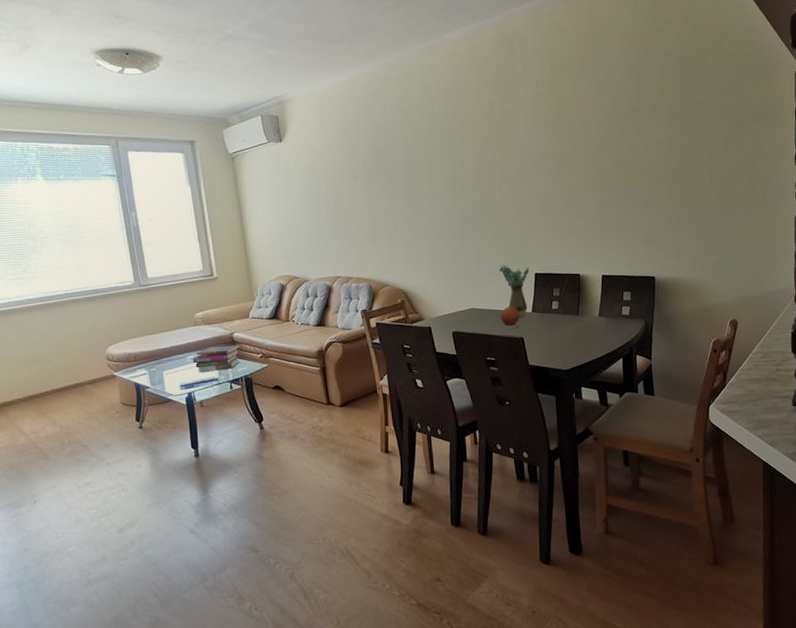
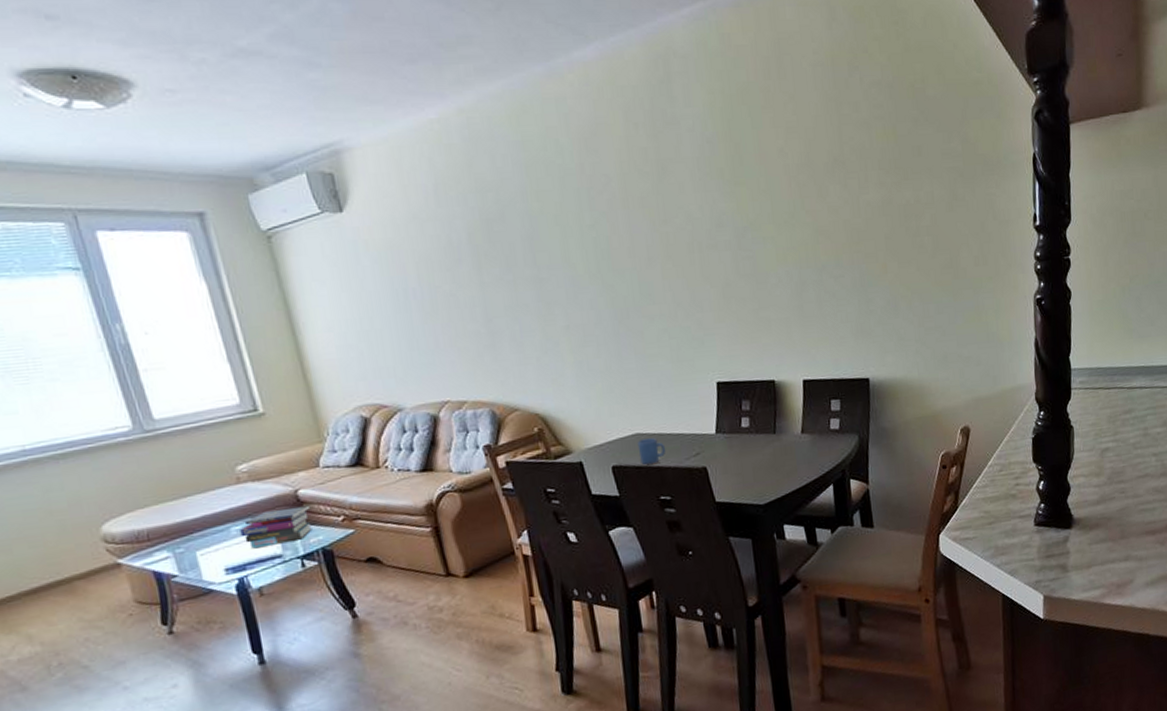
mug: none [472,313,494,333] -> present [637,438,666,466]
vase: present [499,264,530,317] -> none [669,372,710,442]
fruit: present [500,306,520,326] -> none [674,427,701,453]

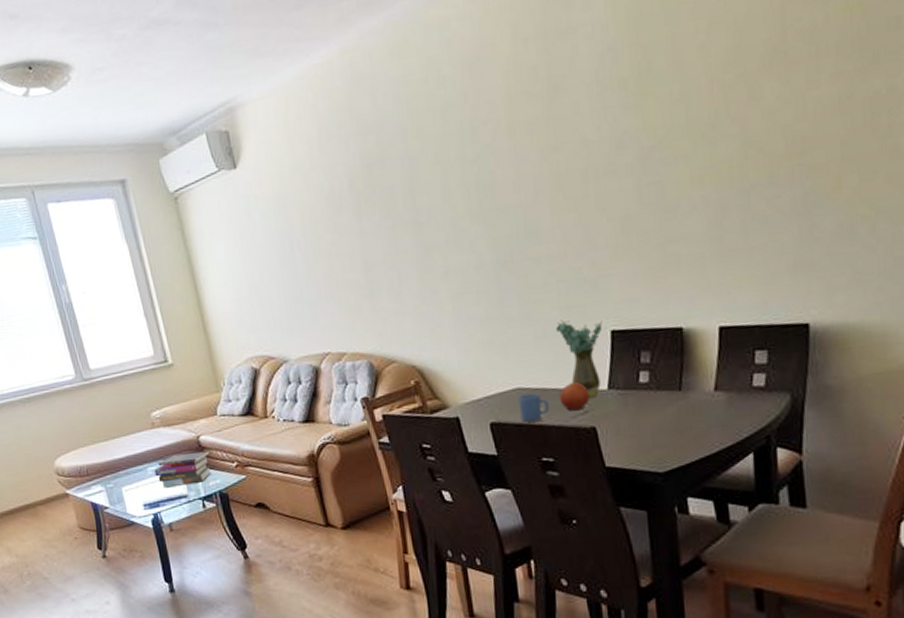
vase: none [669,372,710,442] -> present [555,320,603,398]
fruit: none [674,427,701,453] -> present [559,381,590,411]

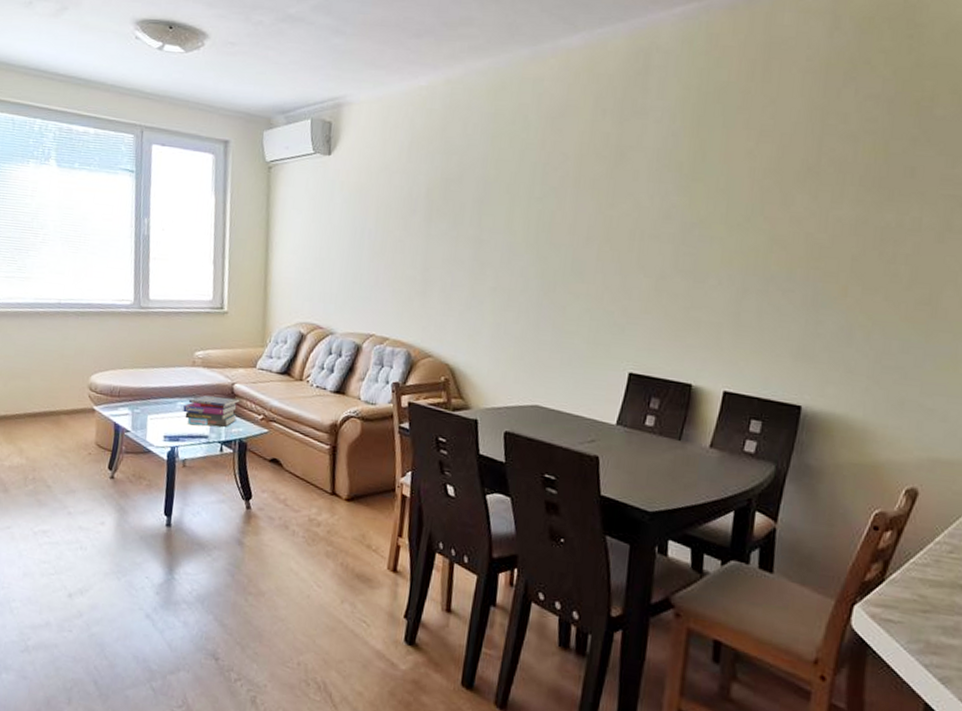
mug: present [518,393,550,423] -> none [533,412,562,441]
vase: present [555,320,603,398] -> none [580,353,623,430]
fruit: present [559,381,590,411] -> none [571,410,599,438]

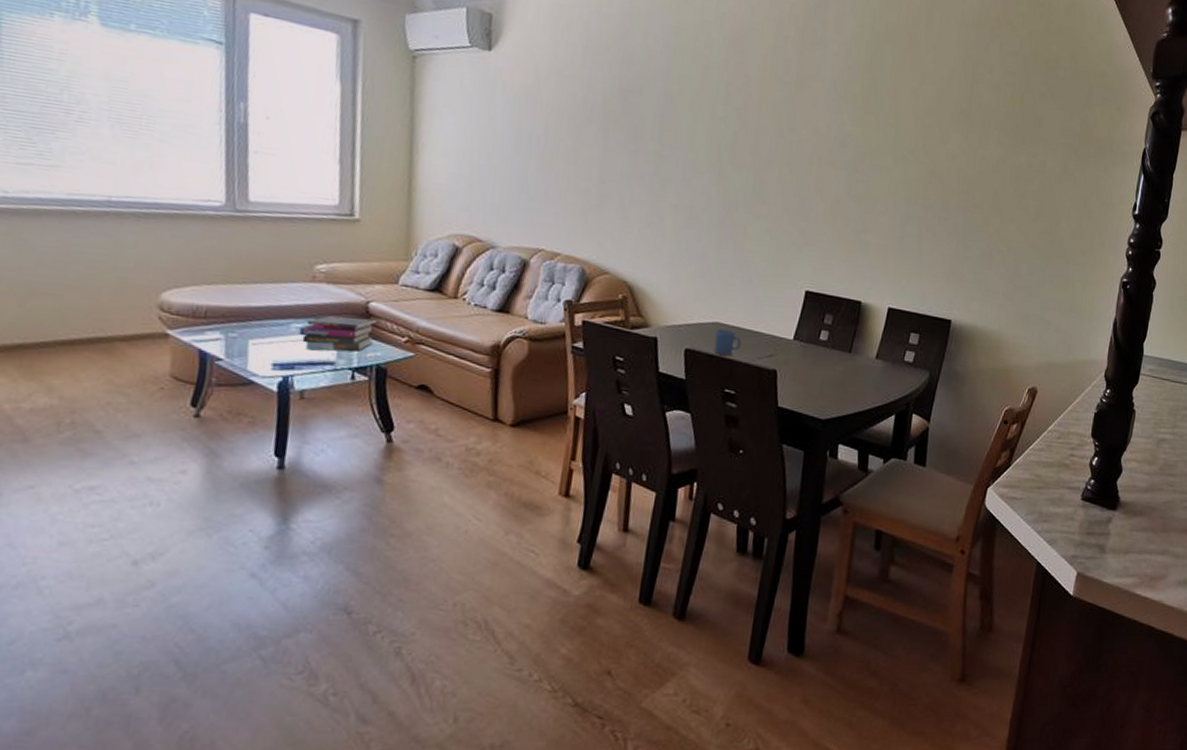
mug: none [533,412,562,441] -> present [714,329,742,357]

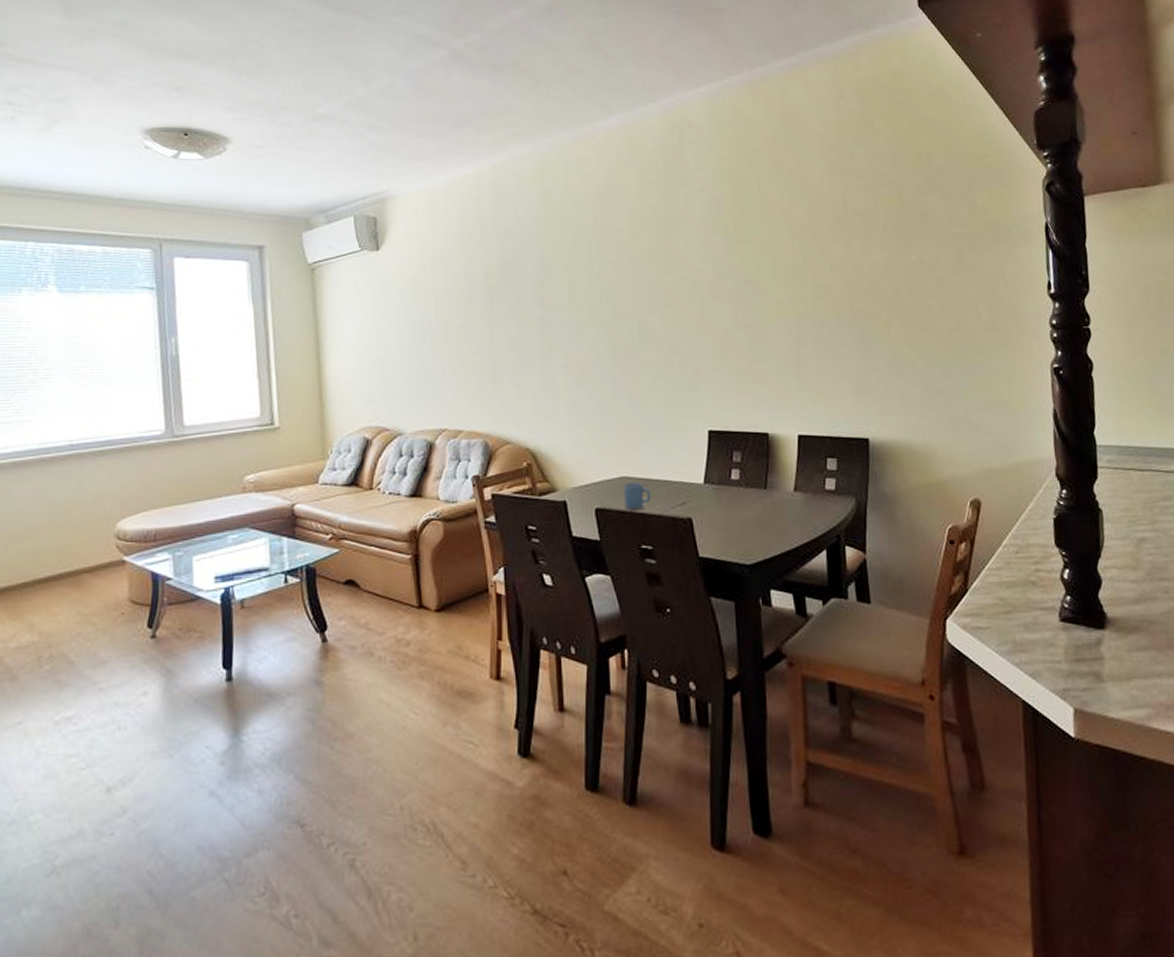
books: present [299,316,378,352] -> none [235,520,303,559]

